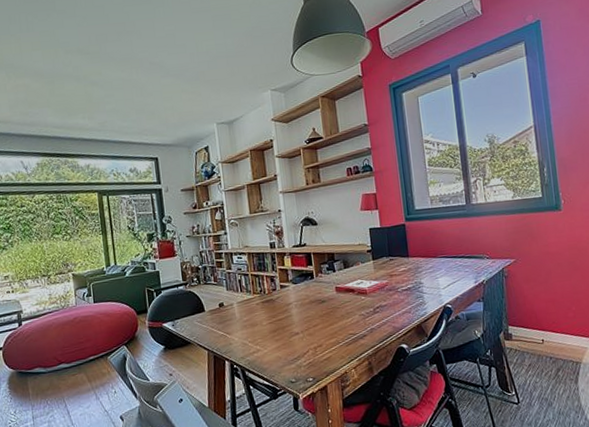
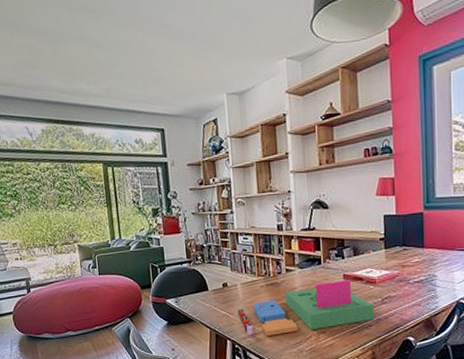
board game: none [235,292,368,355] -> present [238,280,375,337]

